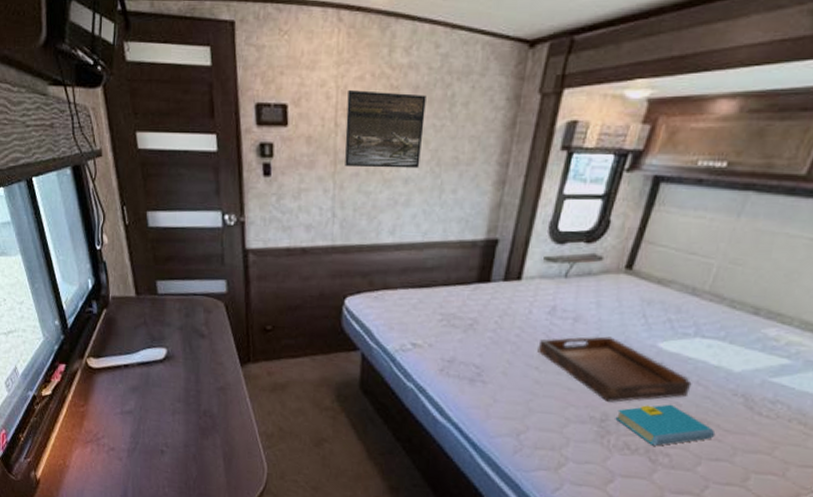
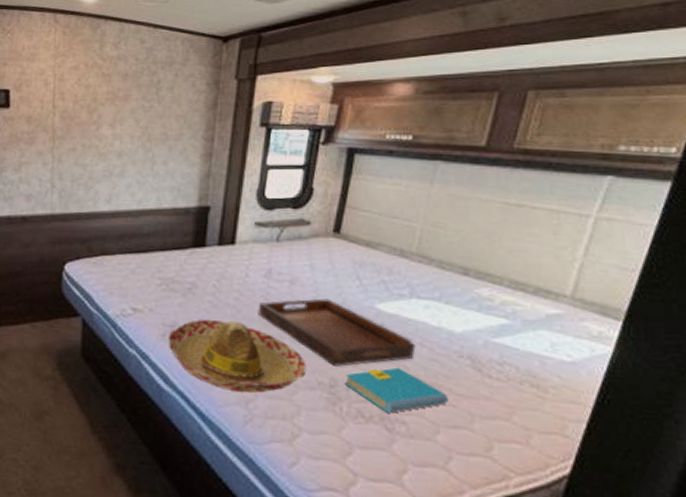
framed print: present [345,89,426,169] -> none [62,77,135,144]
hat: none [445,355,581,426] -> present [168,319,307,394]

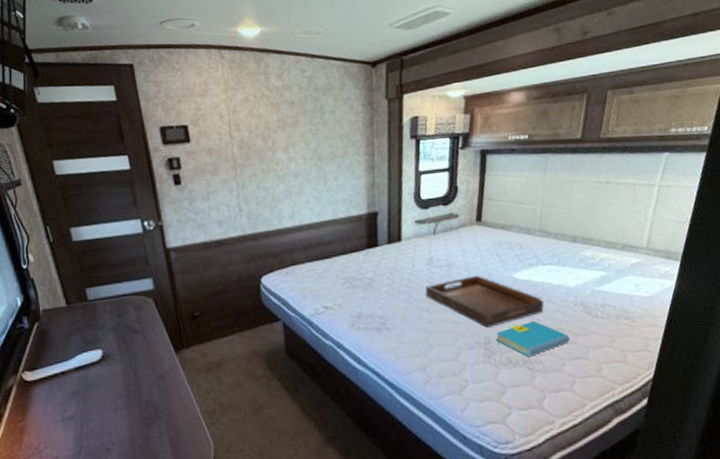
hat: present [168,319,307,394] -> none [356,304,467,362]

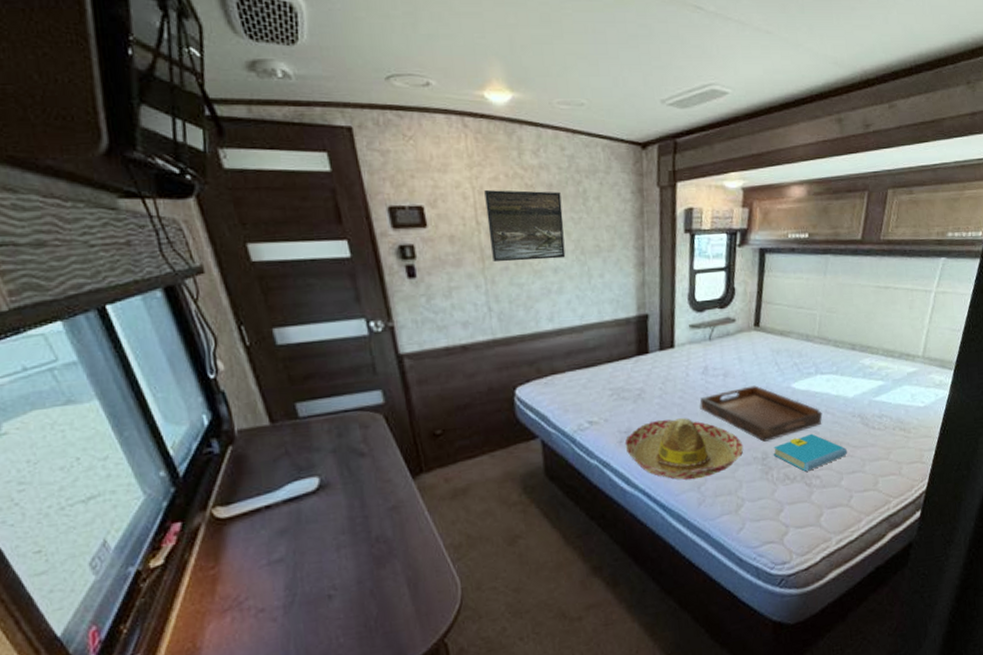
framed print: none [237,108,305,170] -> present [484,189,566,262]
hat: none [356,304,467,362] -> present [625,418,744,480]

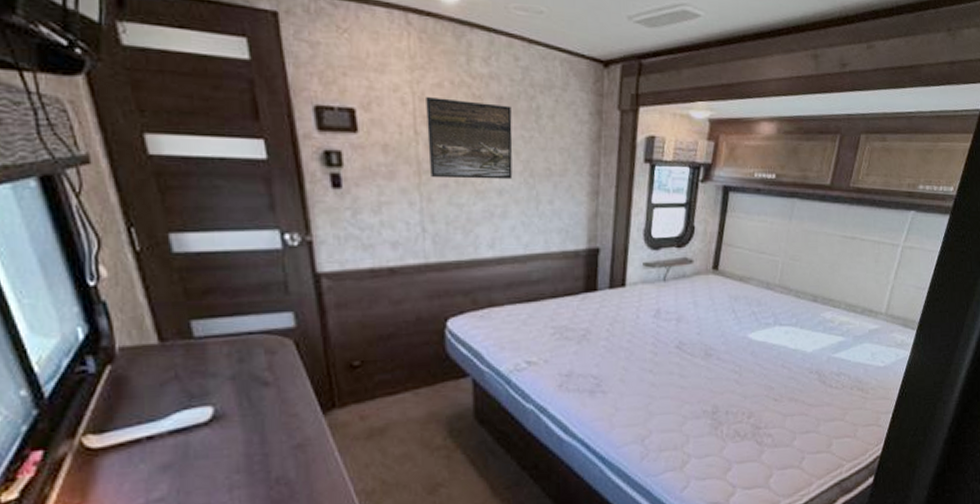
hat: present [625,418,744,480] -> none [565,364,693,432]
serving tray: present [699,385,823,442] -> none [649,333,779,394]
book: present [773,433,848,472] -> none [724,388,803,429]

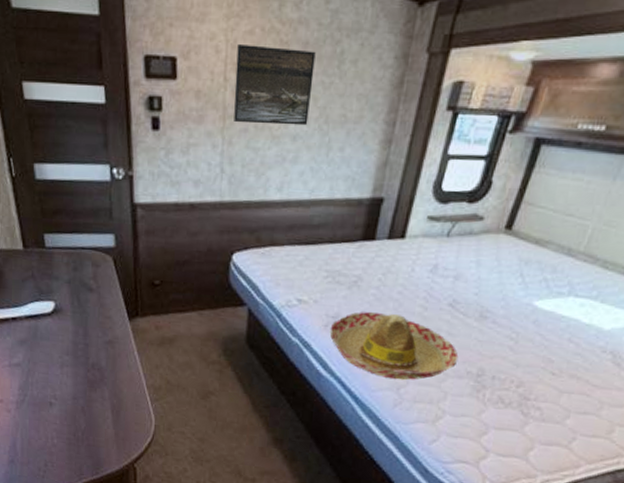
hat: none [565,364,693,432] -> present [329,311,459,381]

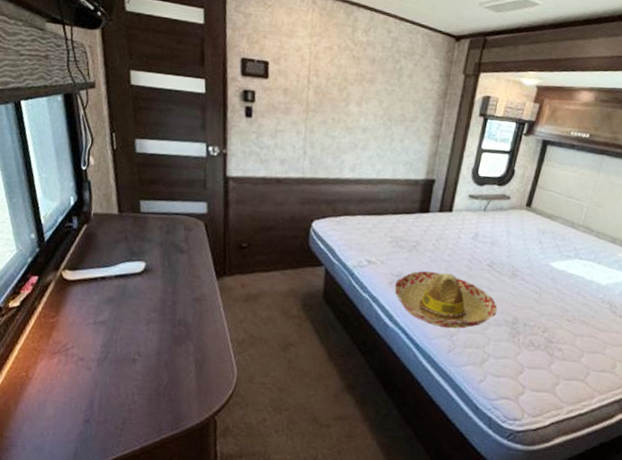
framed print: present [234,43,316,126] -> none [315,55,381,121]

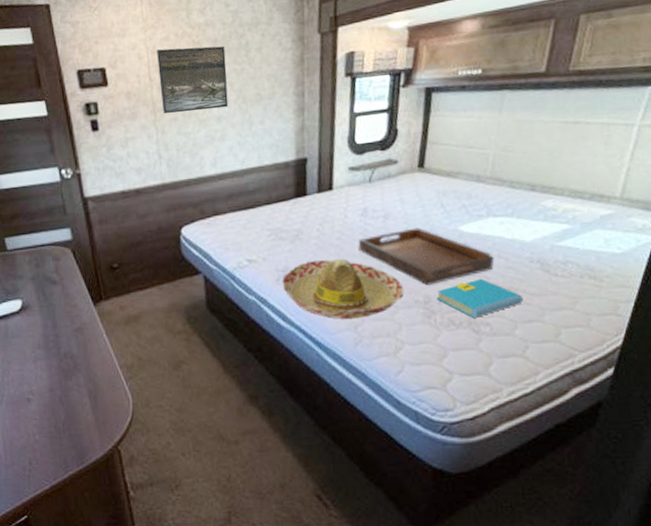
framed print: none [315,55,381,121] -> present [157,45,229,114]
serving tray: none [465,257,575,309] -> present [358,227,494,285]
book: none [523,309,592,343] -> present [436,278,524,318]

